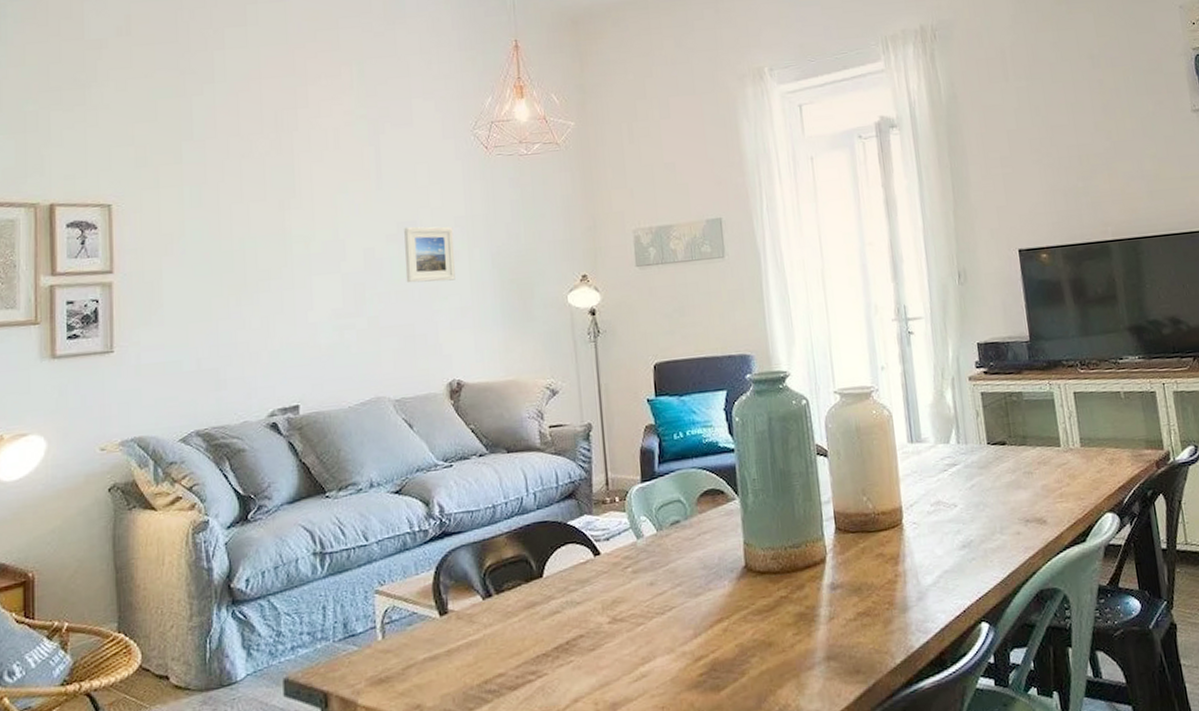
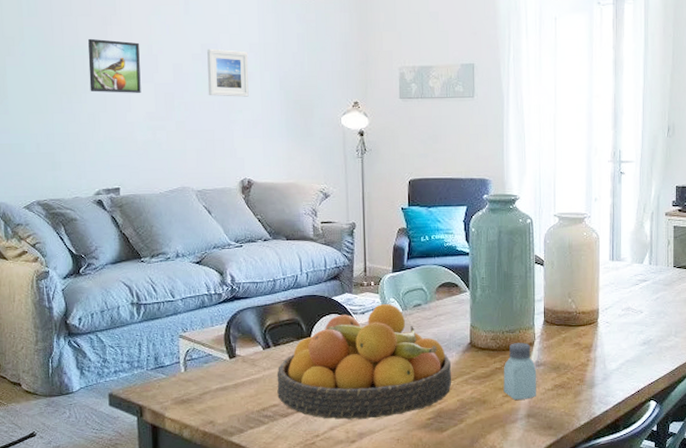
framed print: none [261,227,325,290] -> present [88,38,141,93]
fruit bowl: none [501,523,726,688] -> present [277,303,452,420]
saltshaker: none [790,559,836,638] -> present [503,343,537,400]

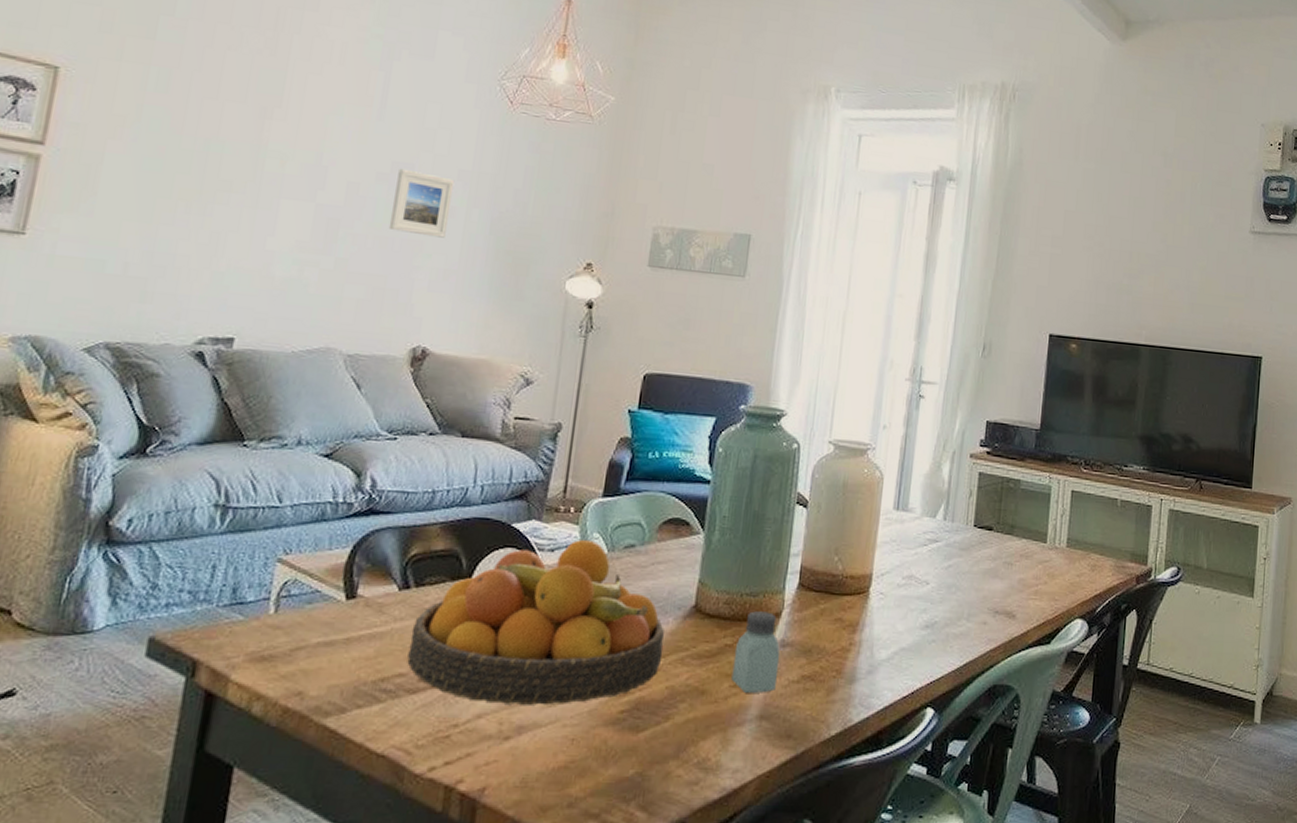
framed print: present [88,38,141,93] -> none [221,132,307,213]

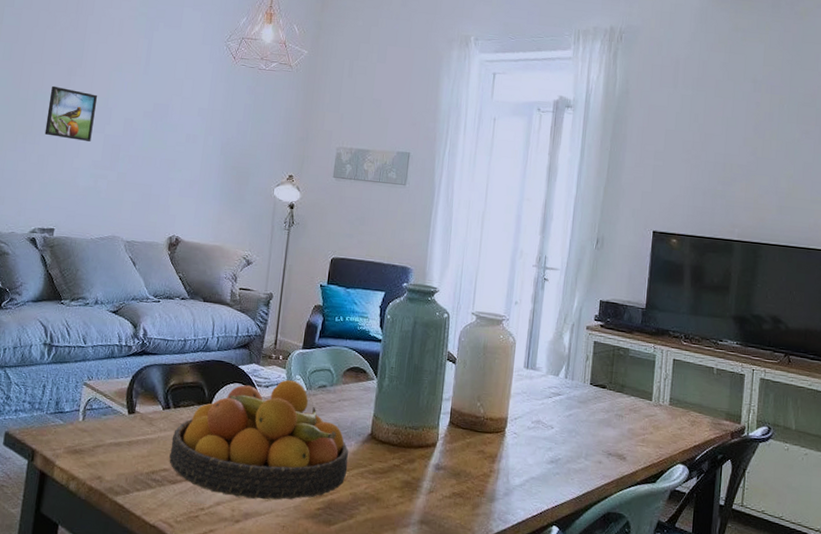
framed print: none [221,132,307,213] -> present [44,85,98,142]
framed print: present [388,168,455,238] -> none [152,108,196,158]
saltshaker: present [731,611,781,693] -> none [399,441,436,504]

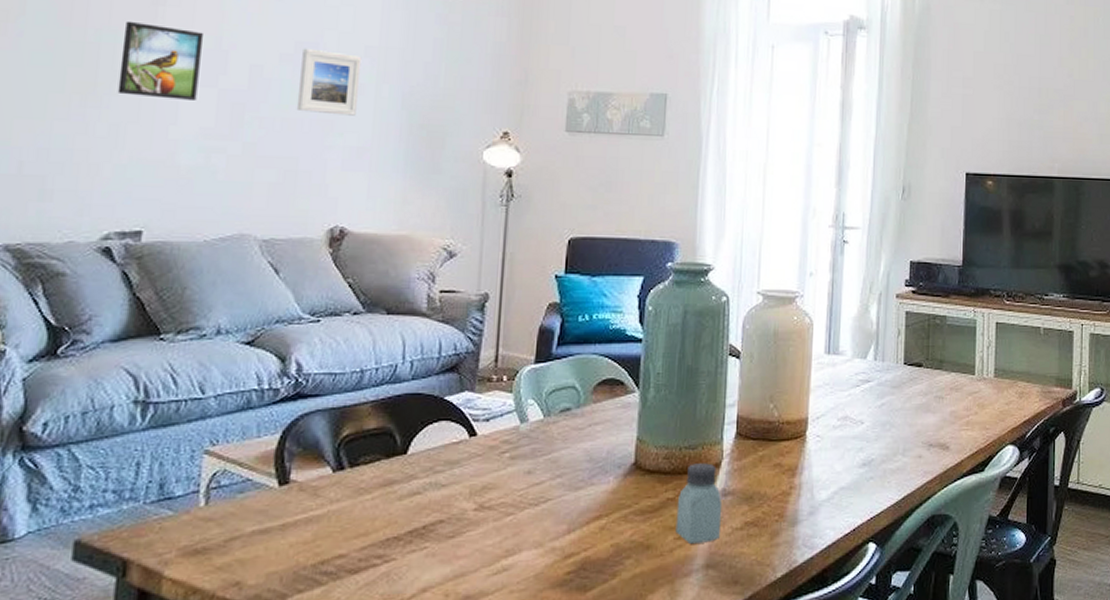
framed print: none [152,108,196,158] -> present [296,48,362,116]
fruit bowl: present [169,379,348,500] -> none [346,406,606,577]
saltshaker: none [399,441,436,504] -> present [675,463,723,544]

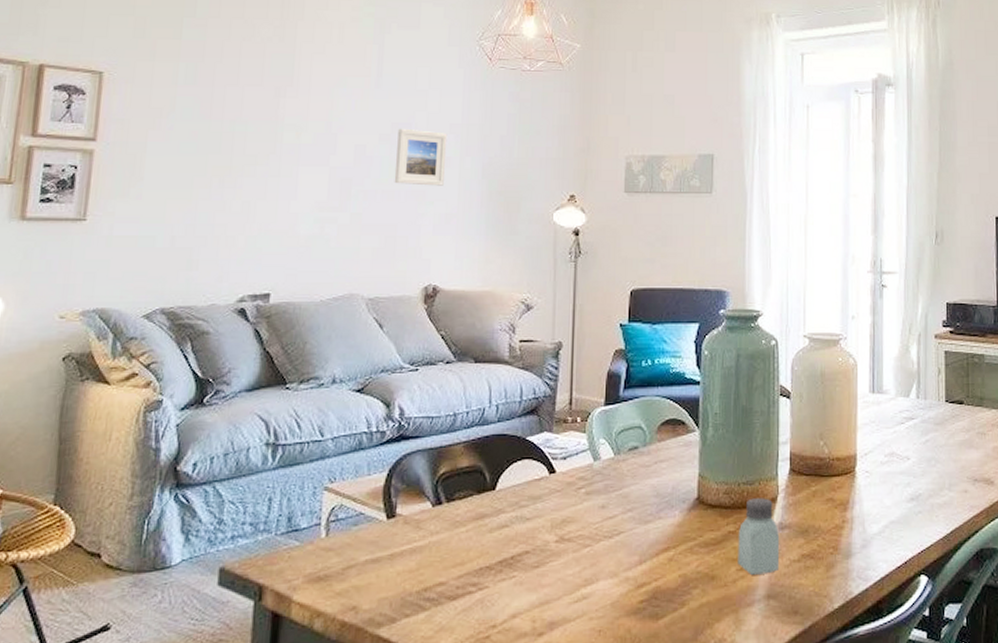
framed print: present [117,21,205,100] -> none [248,112,318,178]

